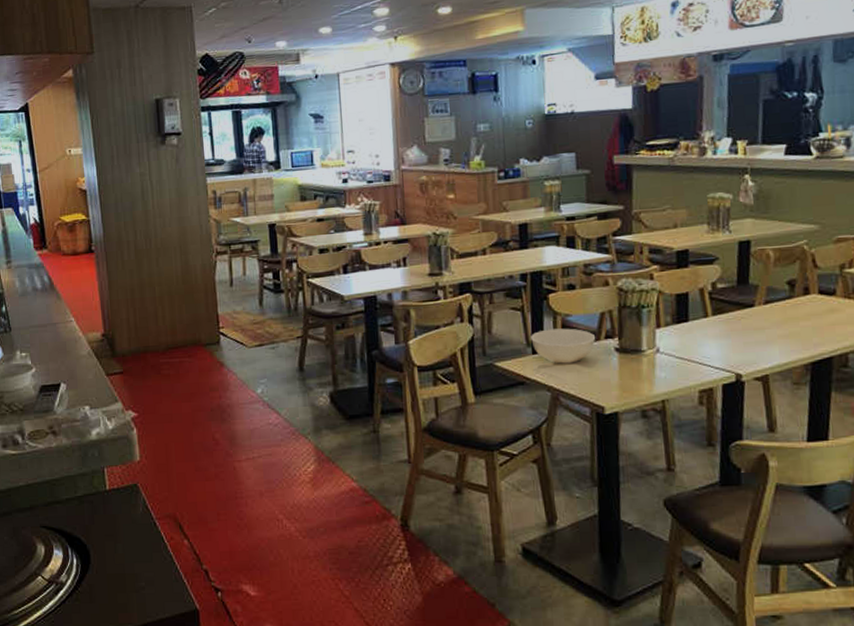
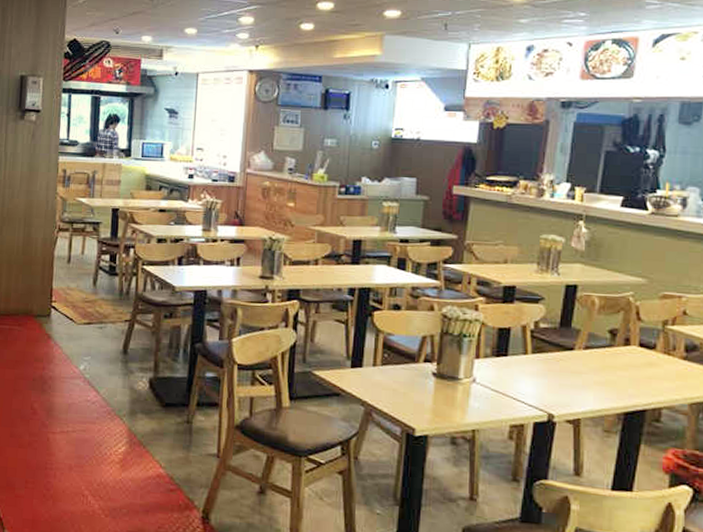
bowl: present [531,328,596,364] -> none [351,345,415,382]

